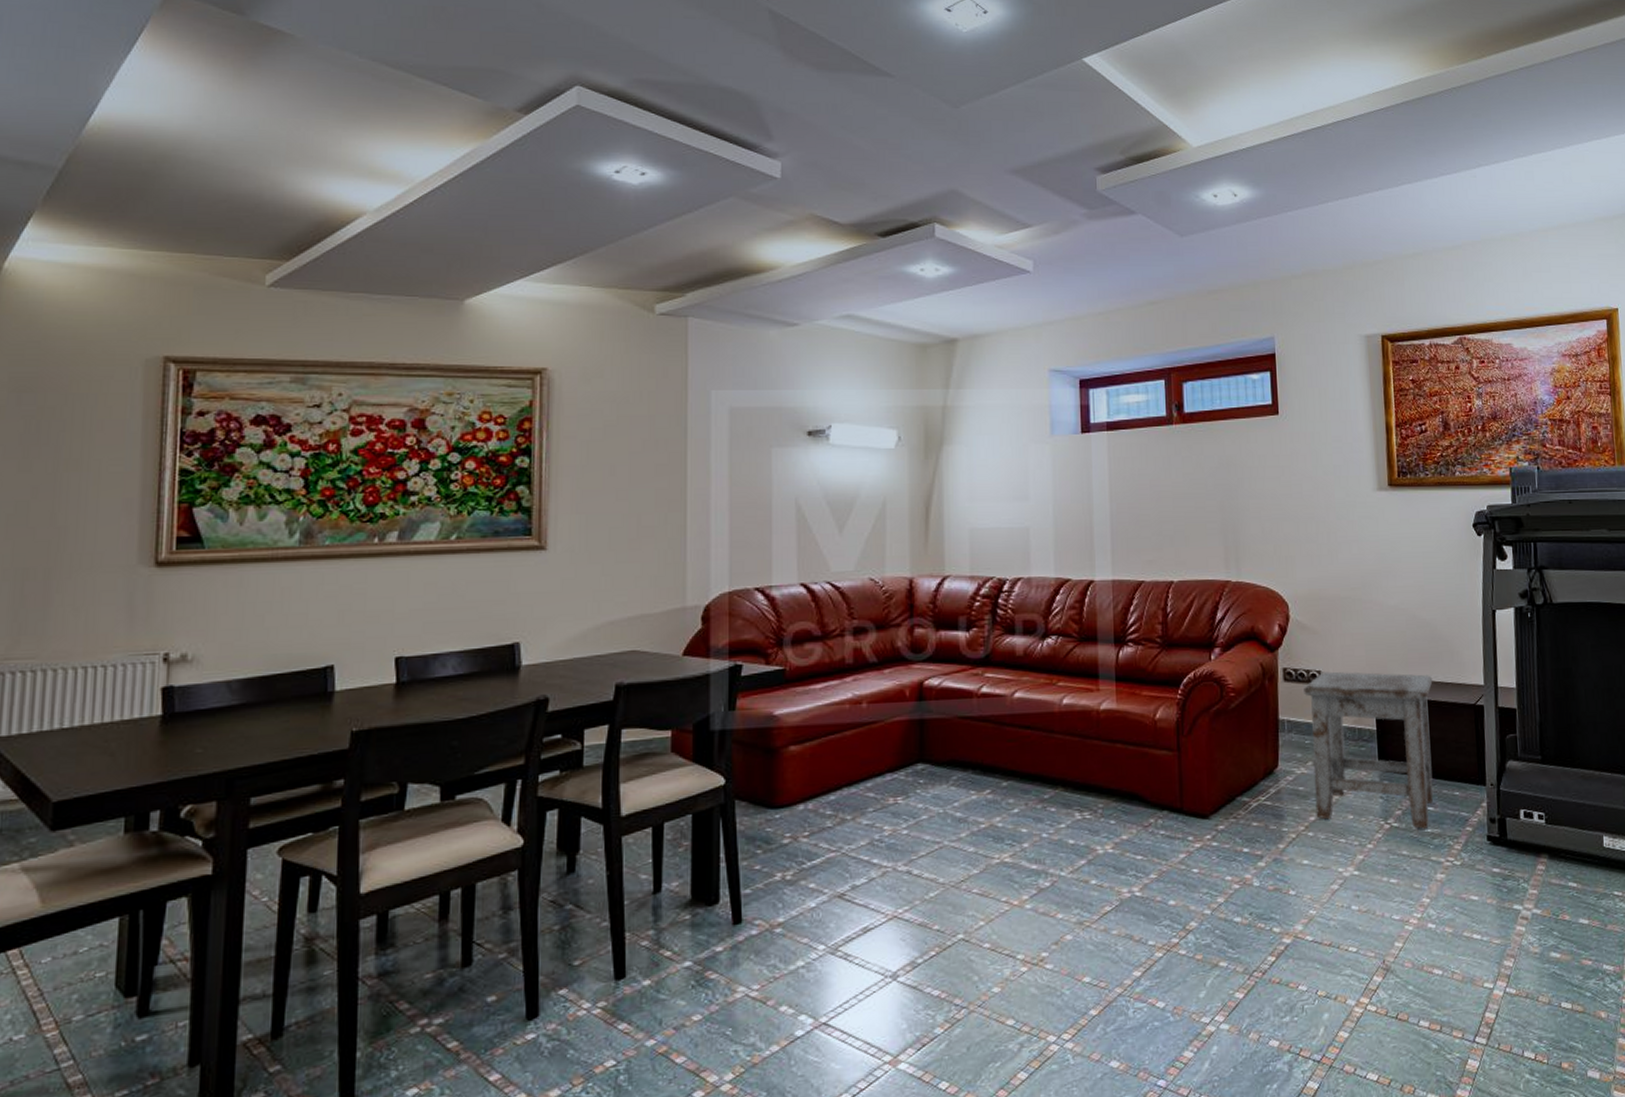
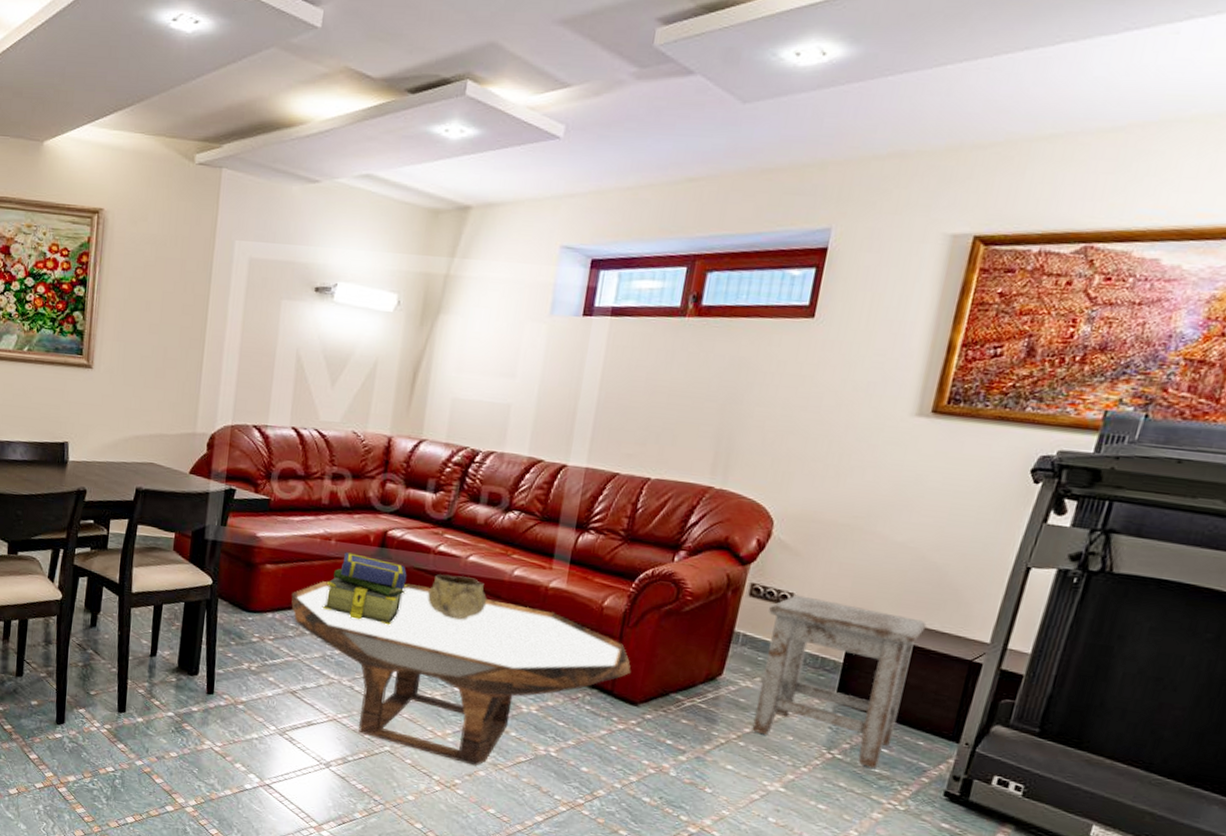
coffee table: none [824,735,1195,931] -> present [291,581,631,766]
stack of books: none [862,713,955,791] -> present [322,552,409,626]
decorative bowl: none [978,716,1041,767] -> present [427,574,487,621]

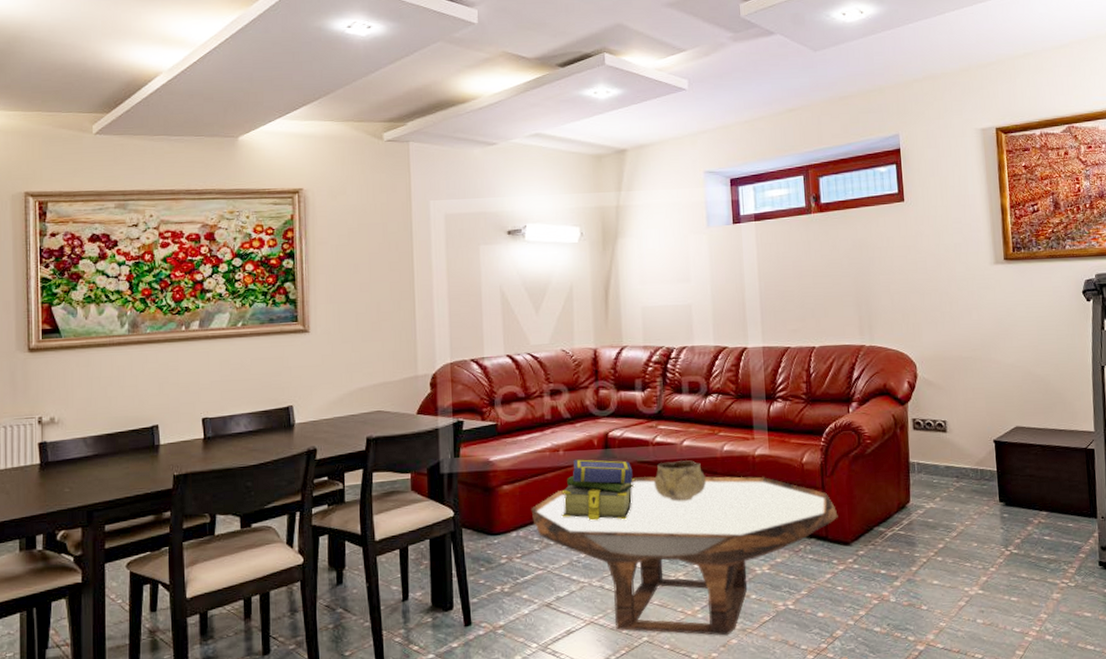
stool: present [751,594,927,768] -> none [931,421,1050,555]

